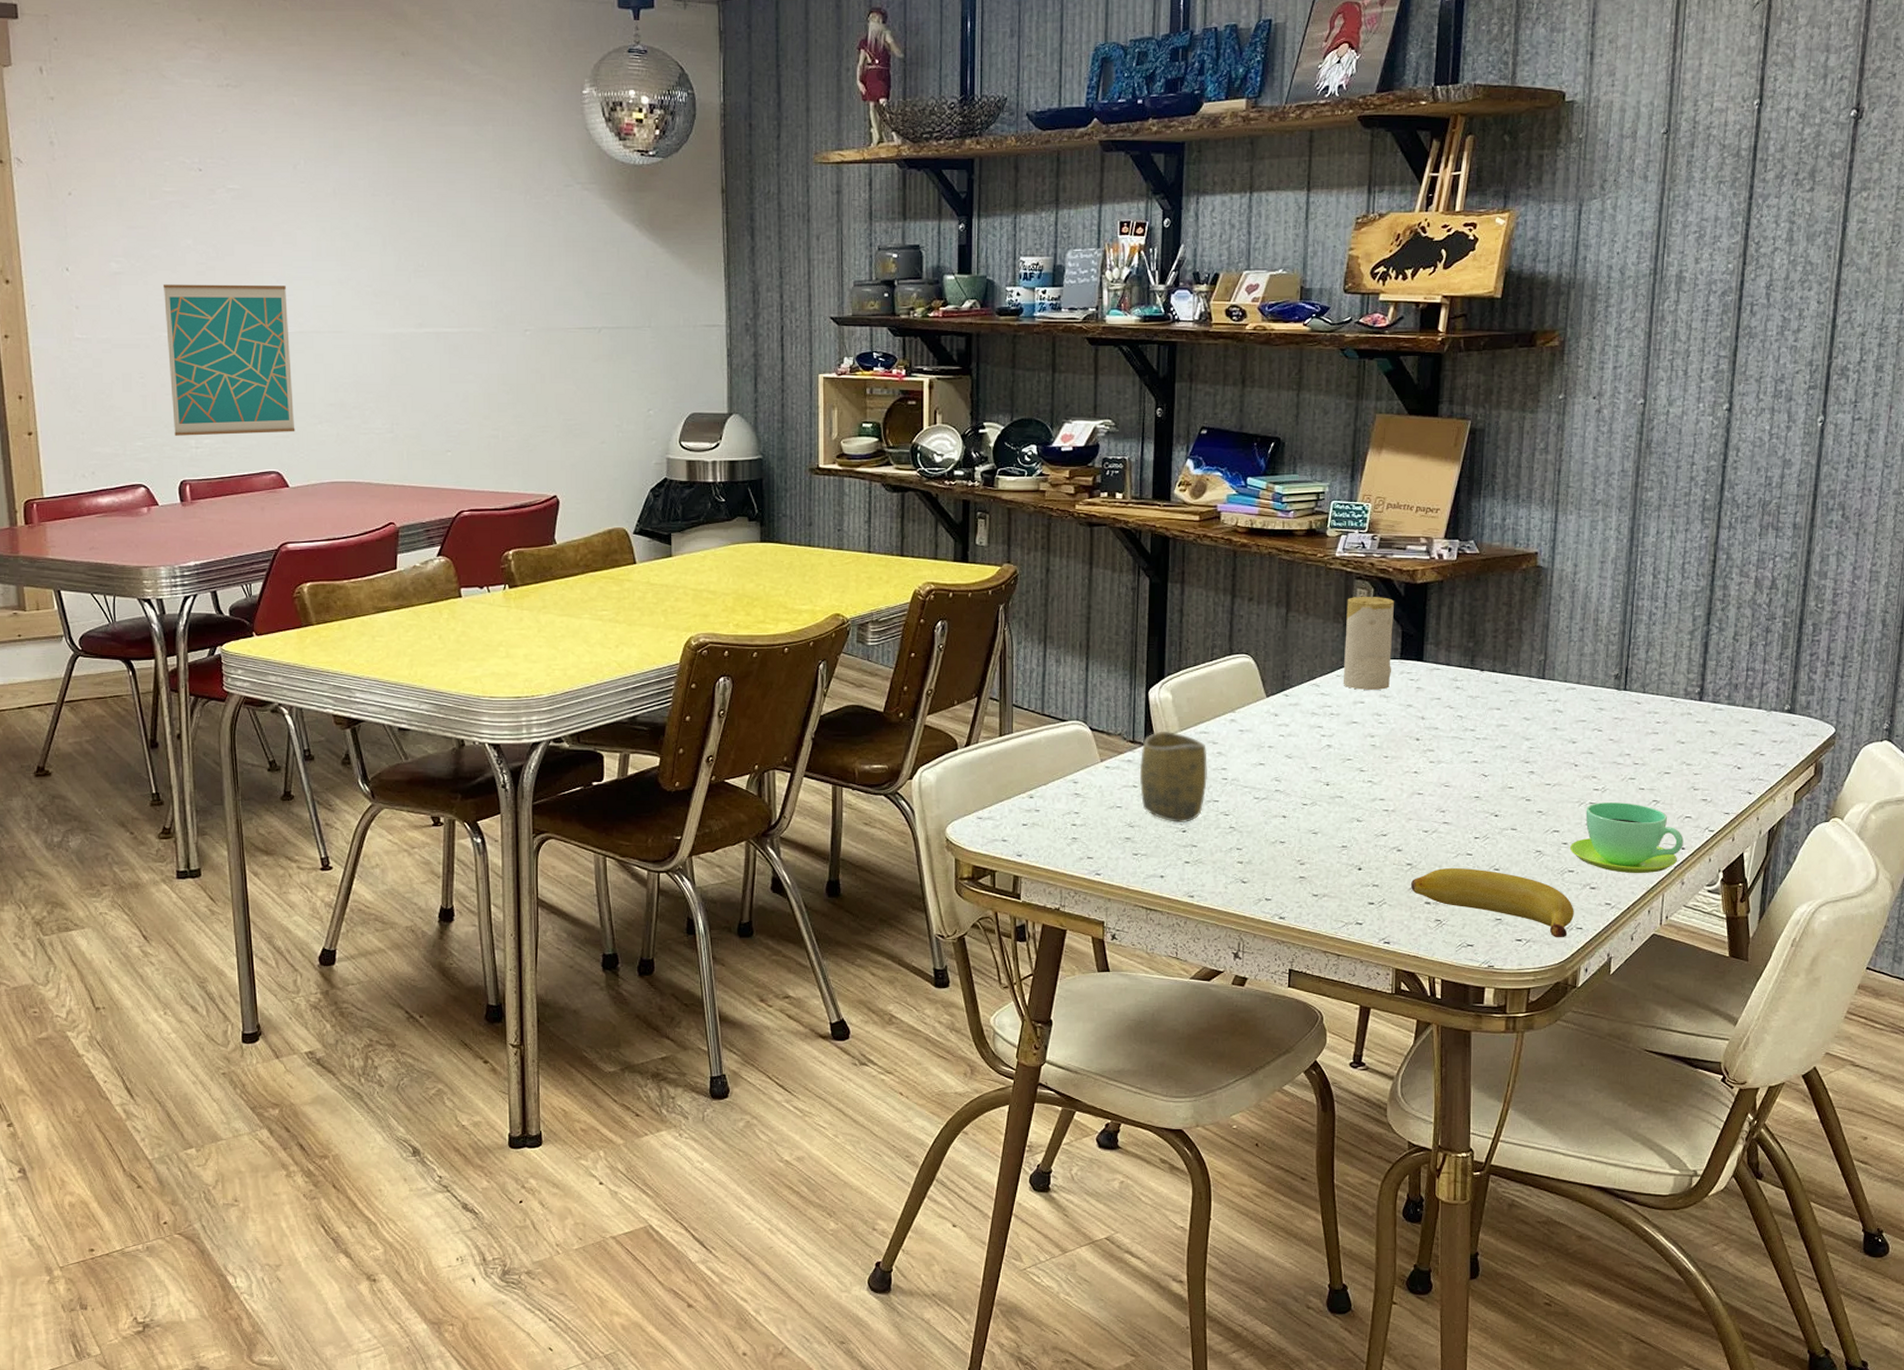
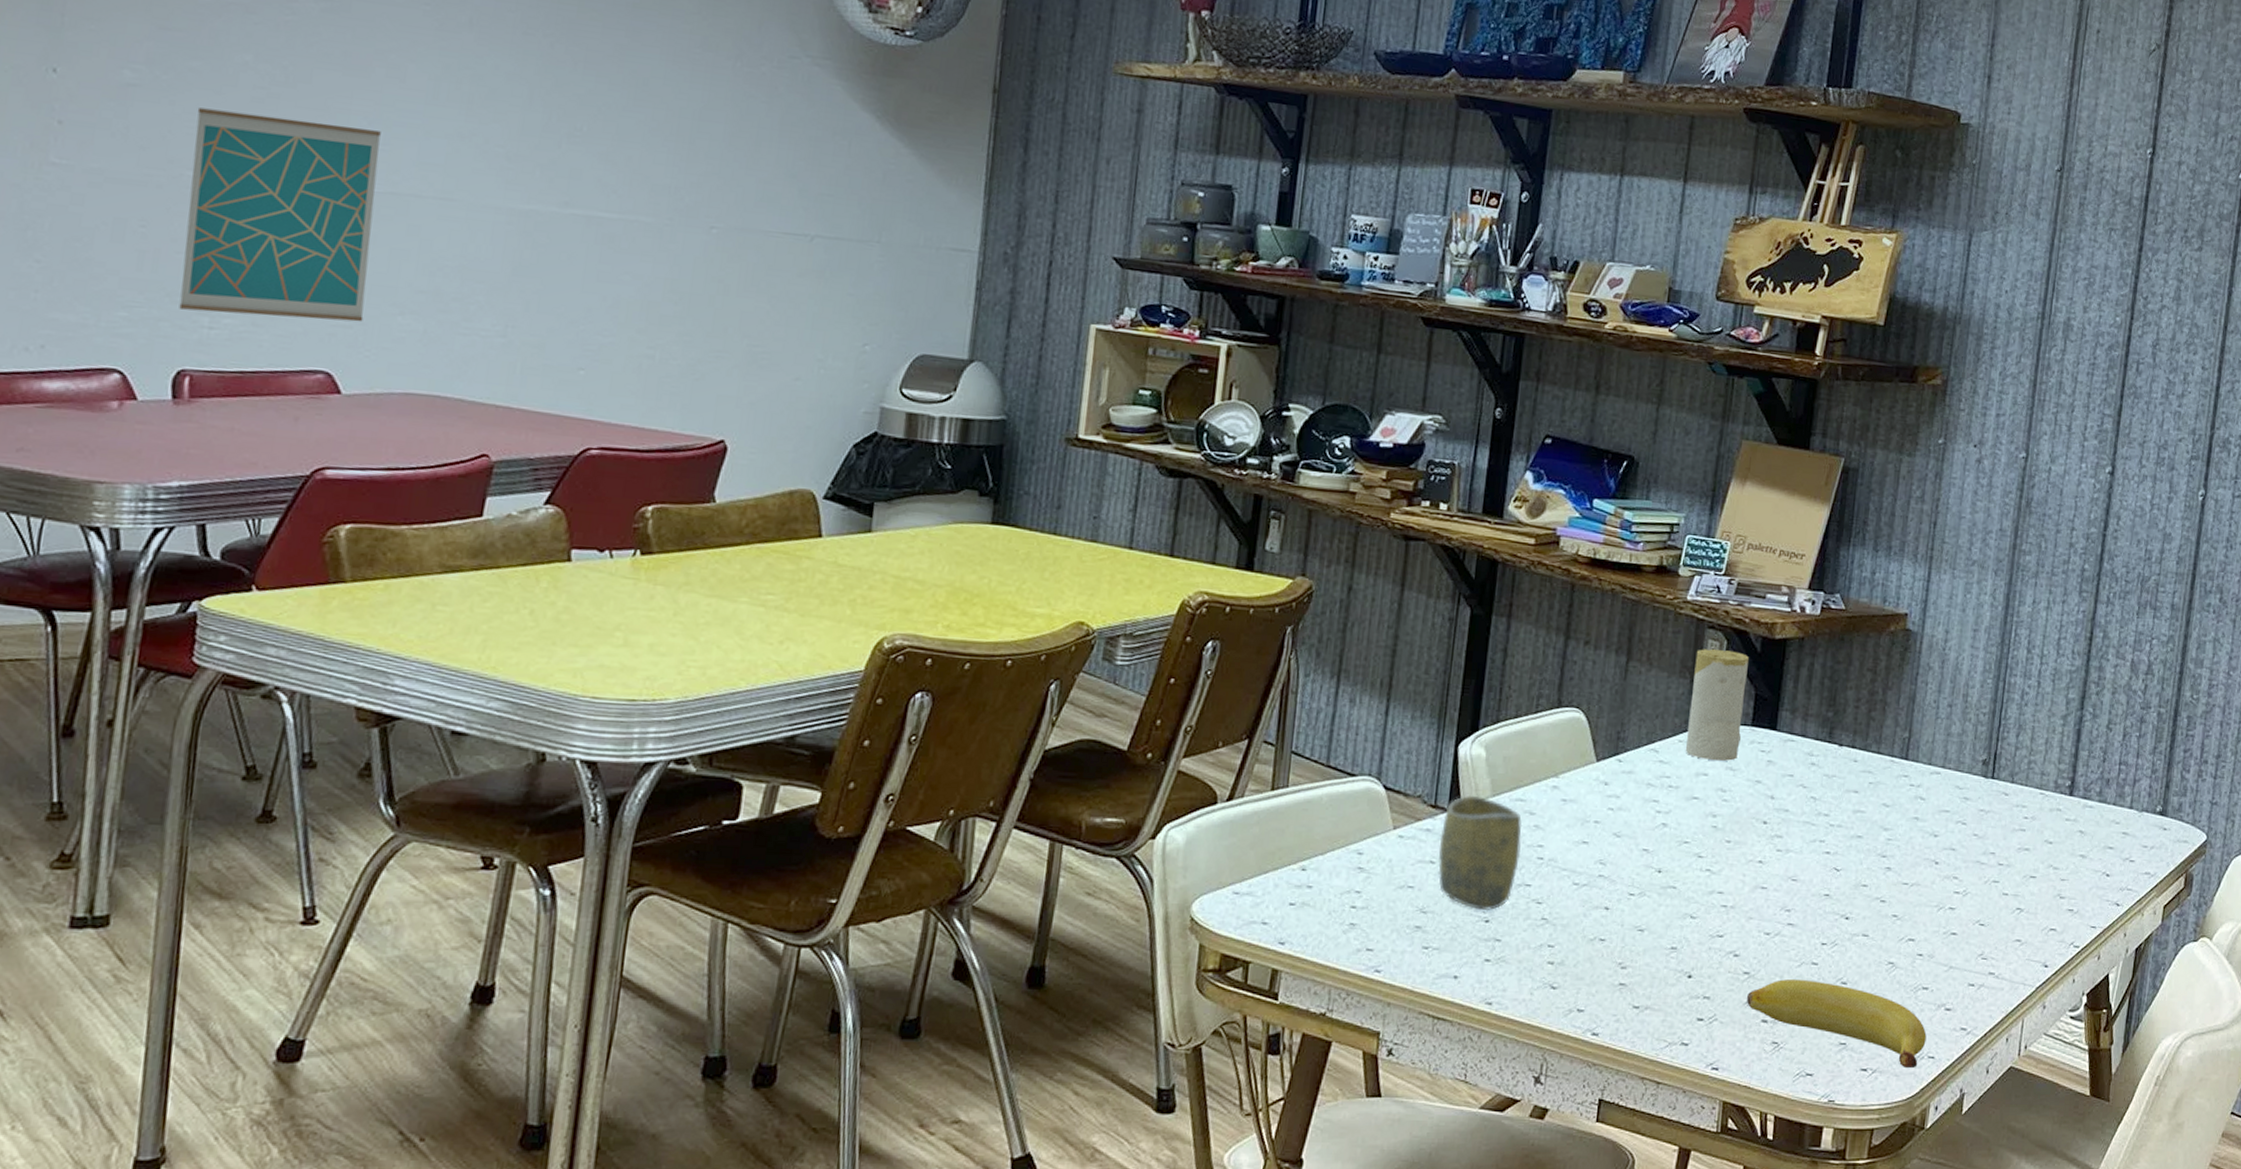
cup: present [1569,803,1684,874] -> none [1925,908,2047,995]

